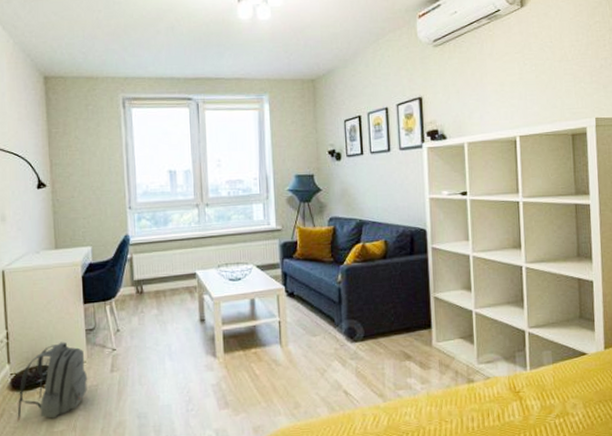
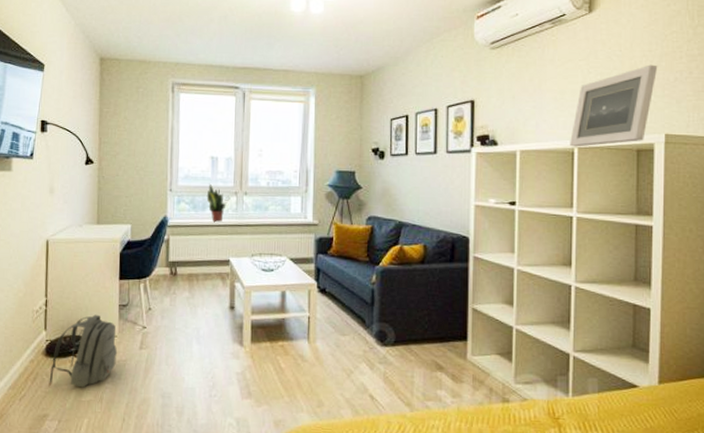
potted plant: none [167,198,192,237] -> present [206,183,230,223]
picture frame: none [512,53,585,136] -> present [570,64,658,147]

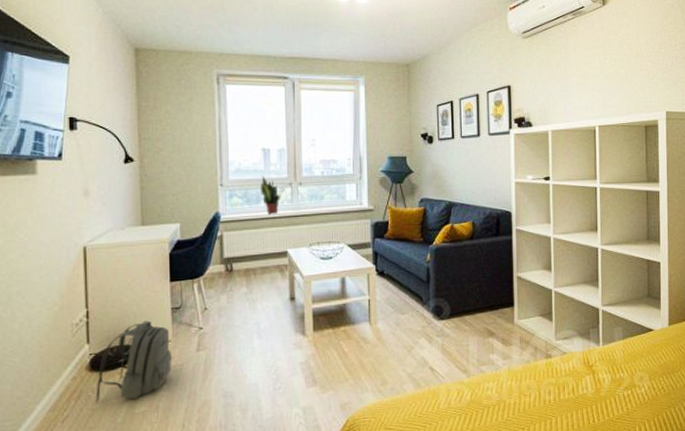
picture frame: present [570,64,658,147] -> none [592,51,659,125]

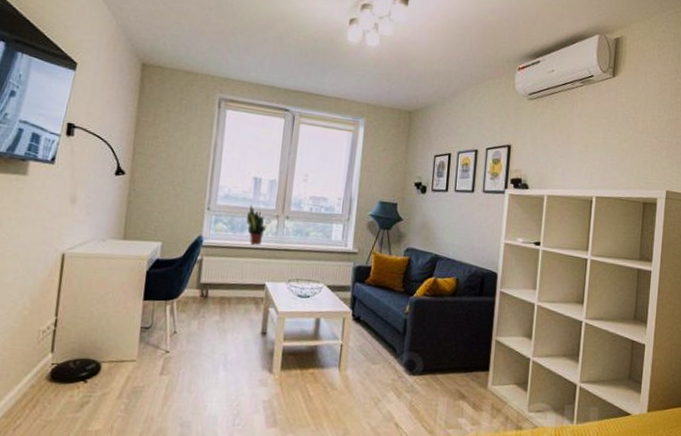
backpack: present [95,320,173,403] -> none [50,336,135,416]

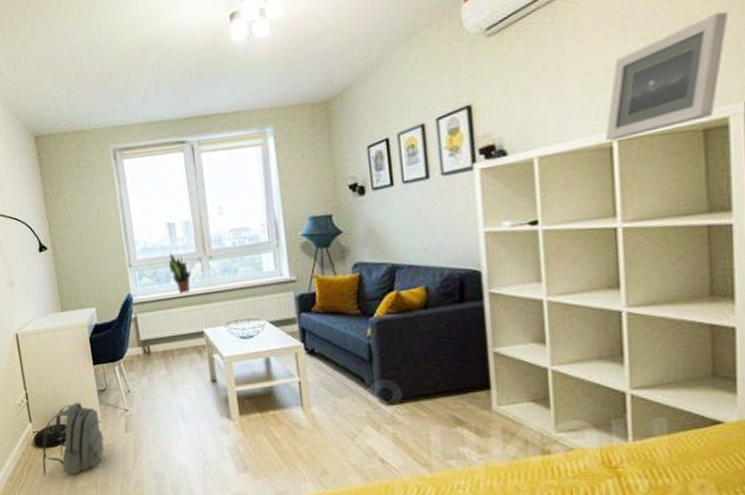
backpack: none [50,336,135,416] -> present [42,402,104,476]
picture frame: none [589,128,664,197] -> present [606,11,729,141]

